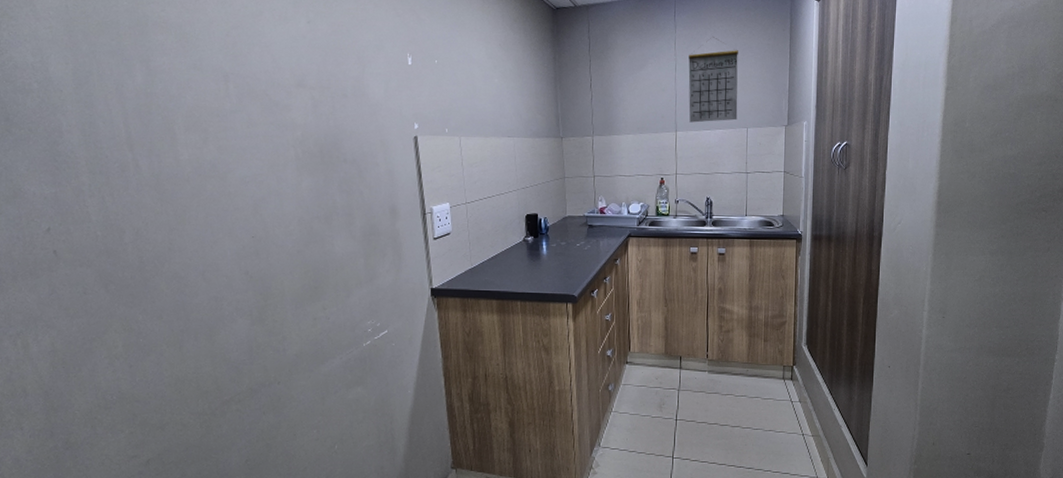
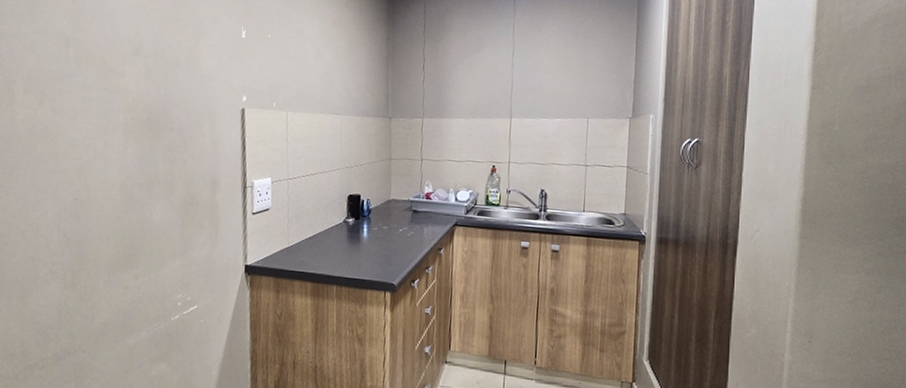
calendar: present [688,37,738,123] -> none [525,23,581,110]

